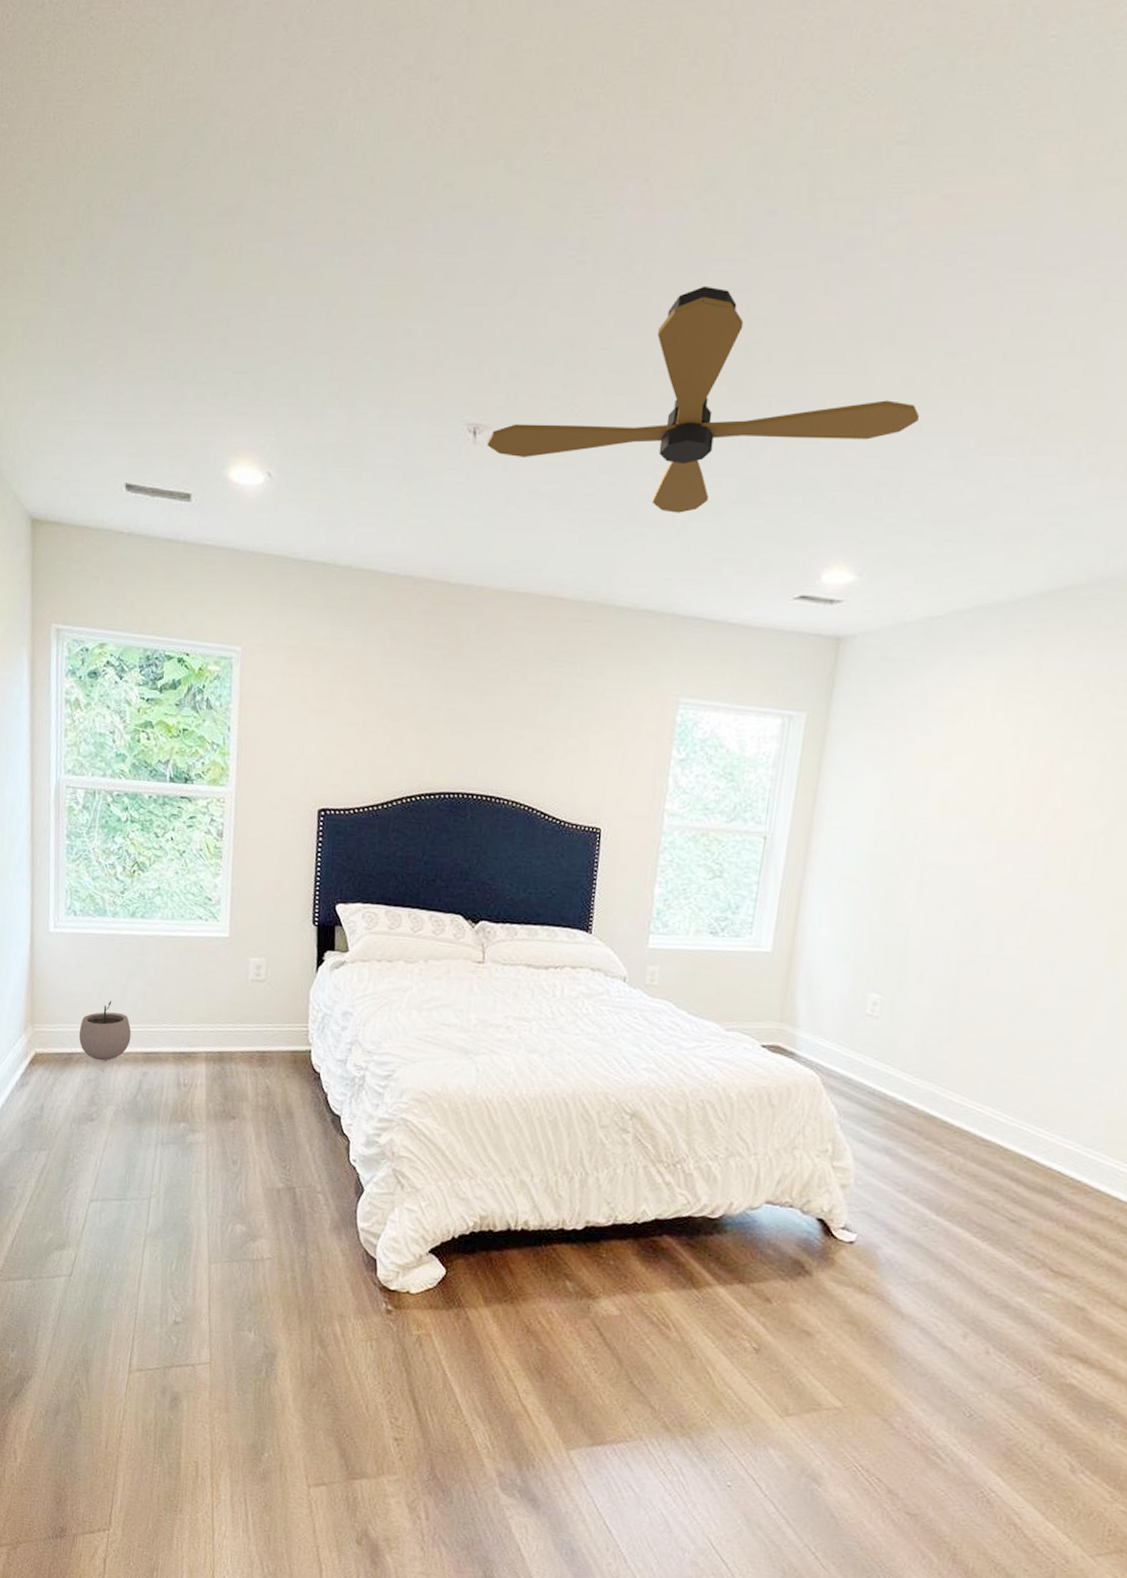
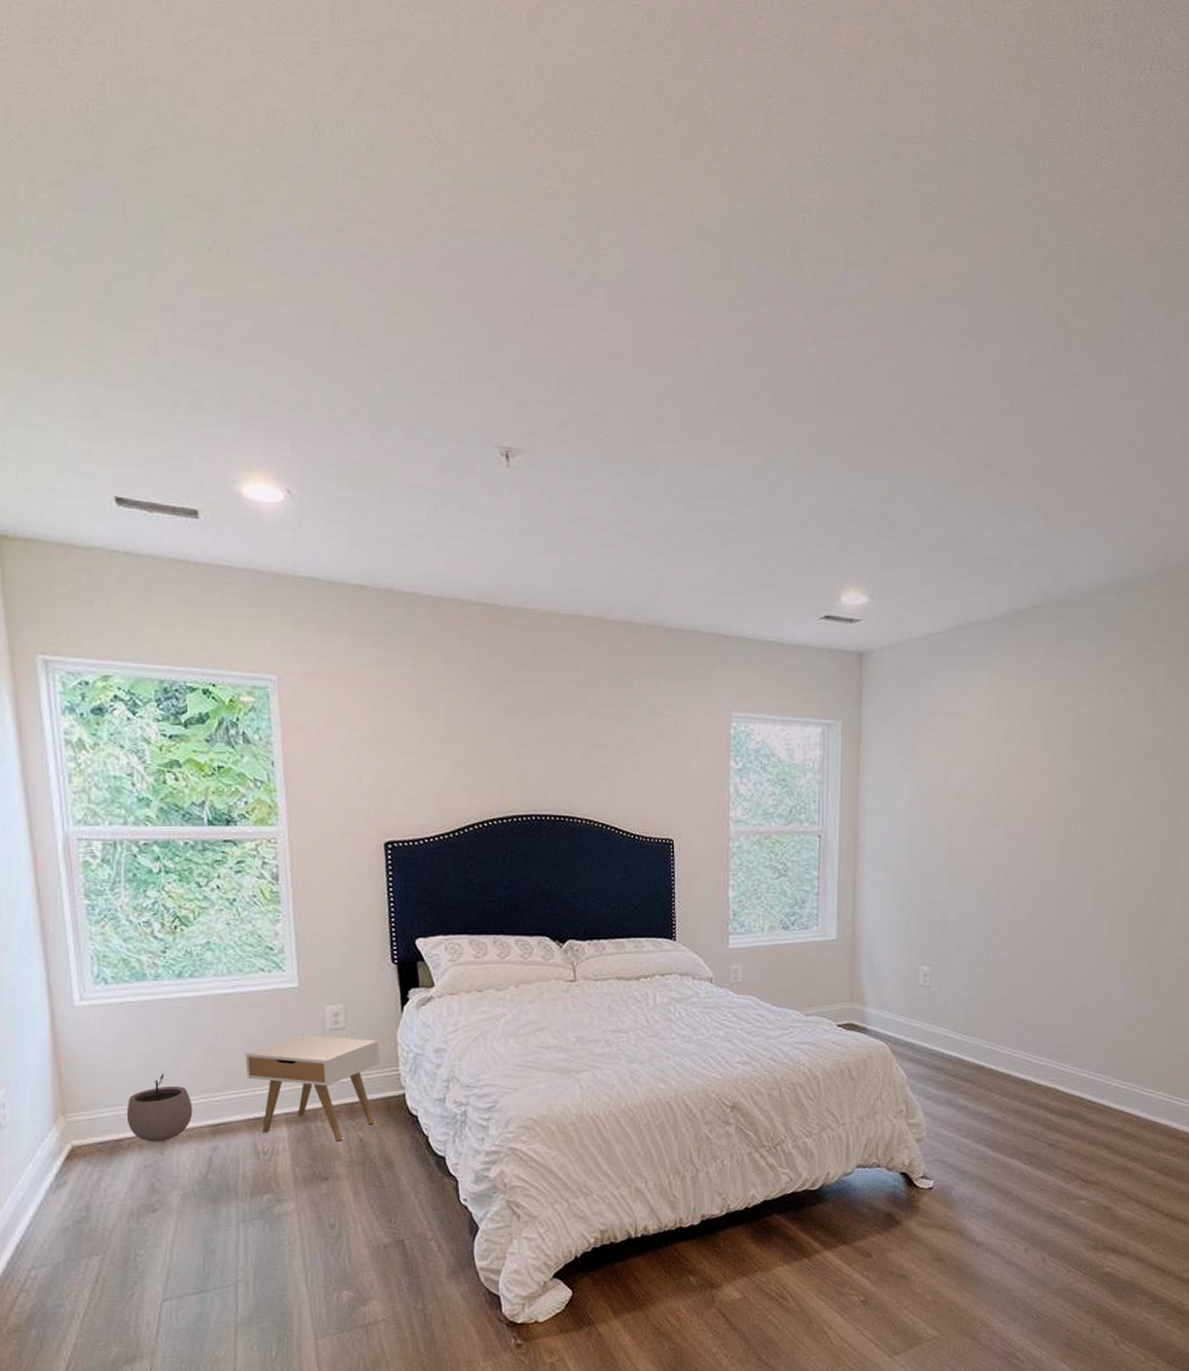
nightstand: none [177,981,293,1086] -> present [245,1034,379,1142]
ceiling fan: present [486,286,920,513] -> none [521,328,904,540]

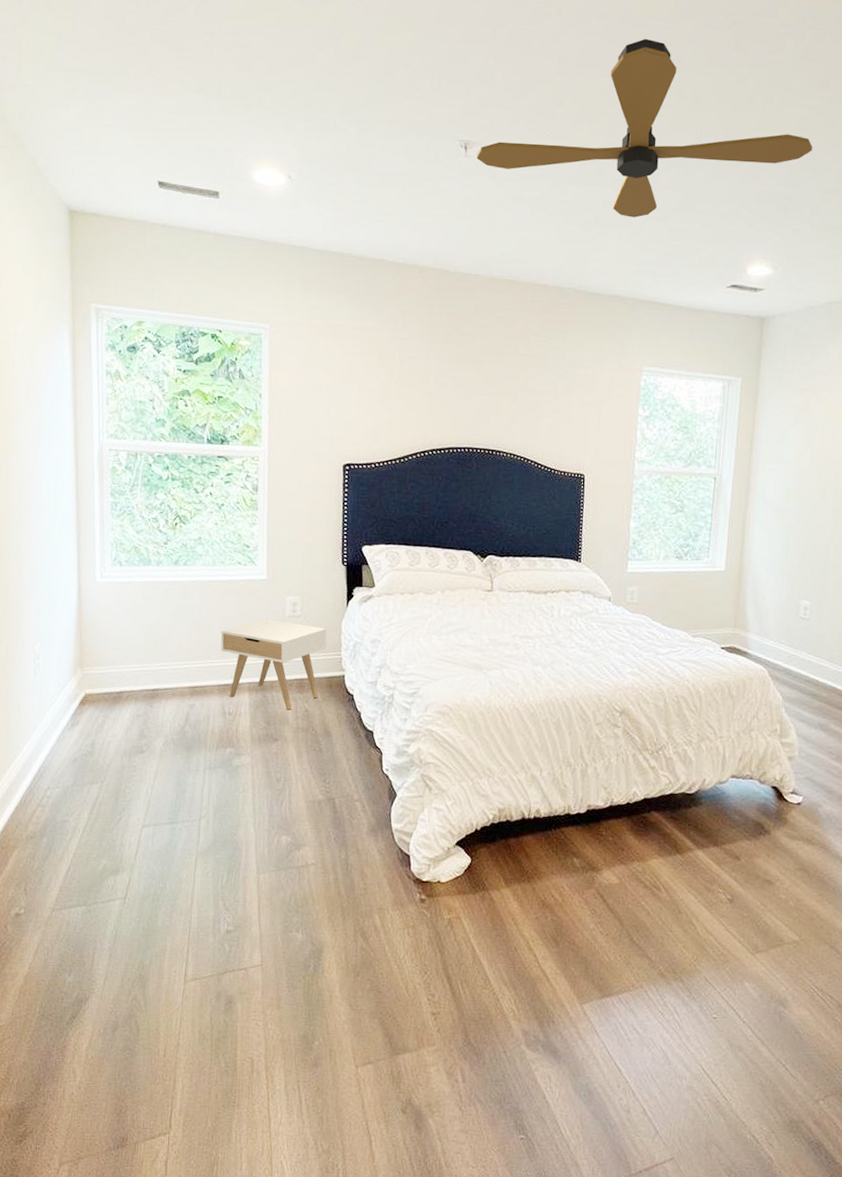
plant pot: present [126,1073,193,1143] -> none [127,641,178,697]
ceiling fan: none [521,328,904,540] -> present [476,38,813,218]

